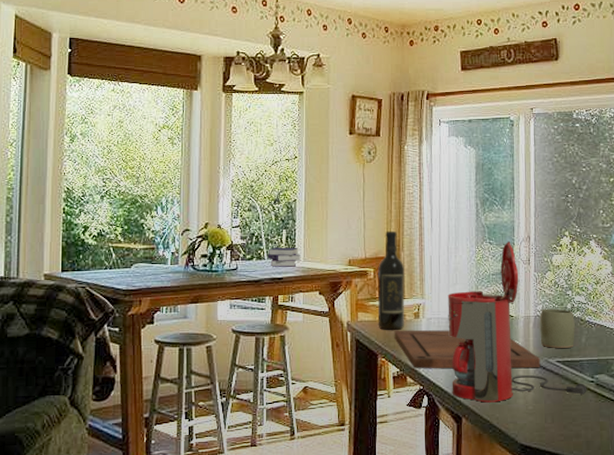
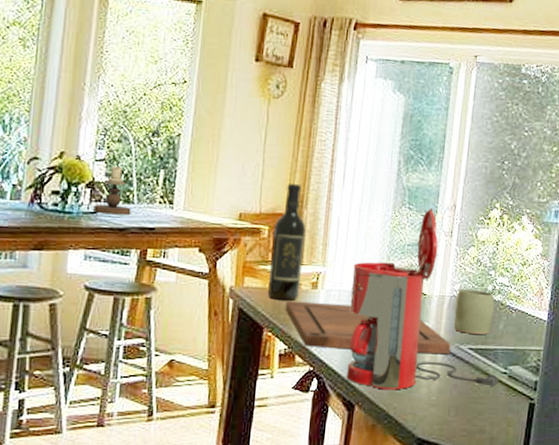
candlestick: none [234,230,263,270] -> present [93,165,131,216]
book: present [268,247,300,267] -> none [138,190,180,216]

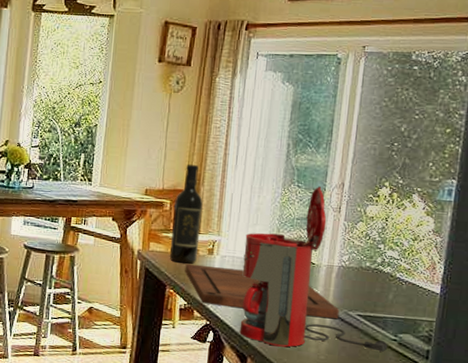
candlestick: present [93,165,131,216] -> none [30,151,59,190]
mug: present [453,288,495,335] -> none [342,259,384,304]

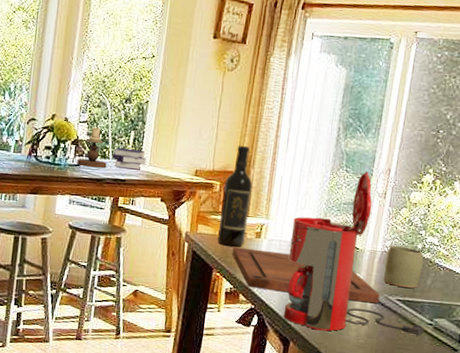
candlestick: none [30,151,59,190] -> present [77,126,107,169]
book: none [64,170,97,191] -> present [112,148,146,170]
mug: none [342,259,384,304] -> present [383,245,424,289]

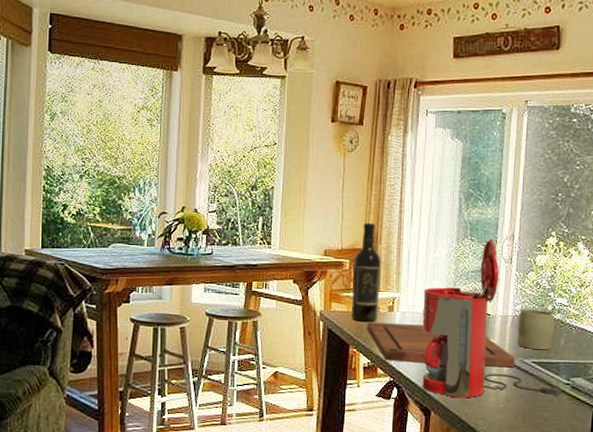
candlestick: present [77,126,107,169] -> none [209,215,238,255]
book: present [112,148,146,170] -> none [243,234,276,254]

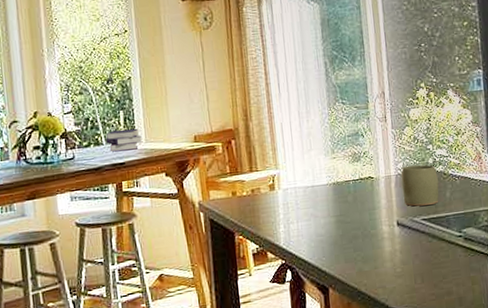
book: none [243,234,276,254] -> present [106,128,142,152]
wine bottle: present [351,222,381,322] -> none [226,100,260,206]
cutting board: present [367,322,516,368] -> none [249,199,406,243]
coffee maker: present [422,238,562,399] -> none [302,98,456,270]

